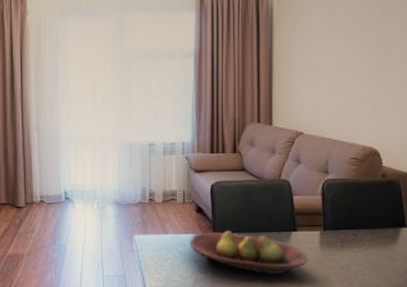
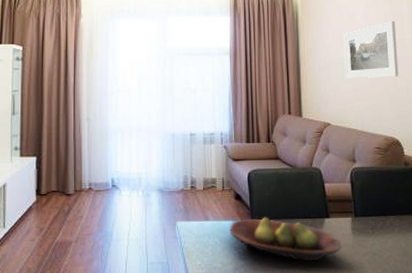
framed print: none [323,16,385,84] -> present [343,20,399,79]

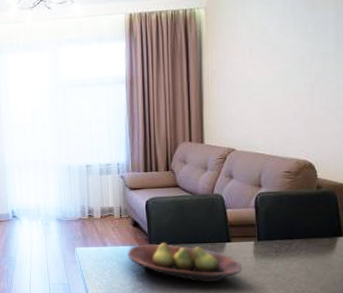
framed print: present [343,20,399,79] -> none [253,31,318,101]

